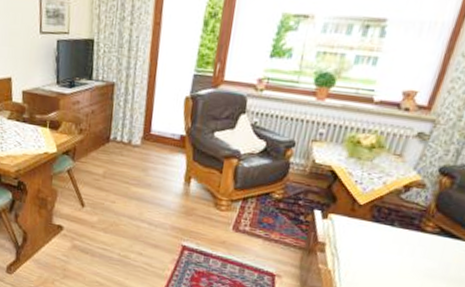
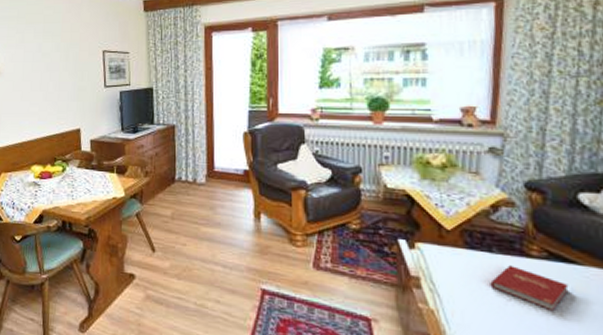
book: none [383,237,449,275] -> present [490,265,569,310]

